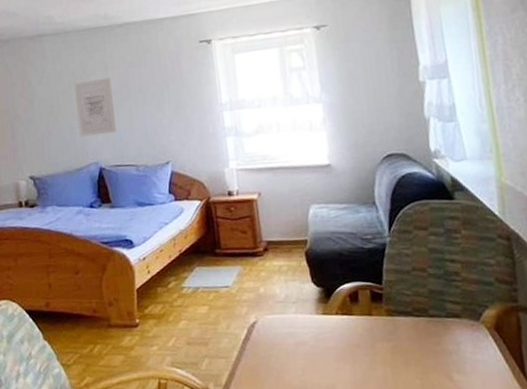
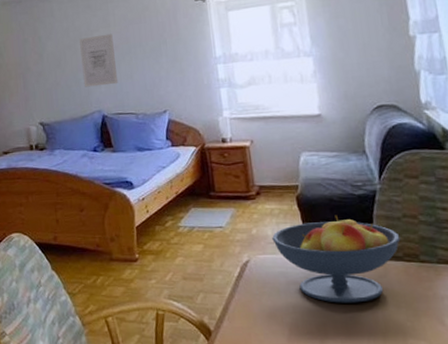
fruit bowl: none [280,270,410,363] -> present [272,215,401,303]

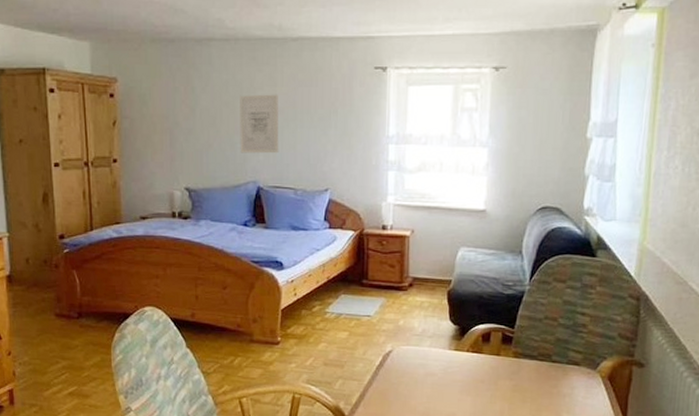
fruit bowl: present [272,215,401,303] -> none [418,312,538,396]

